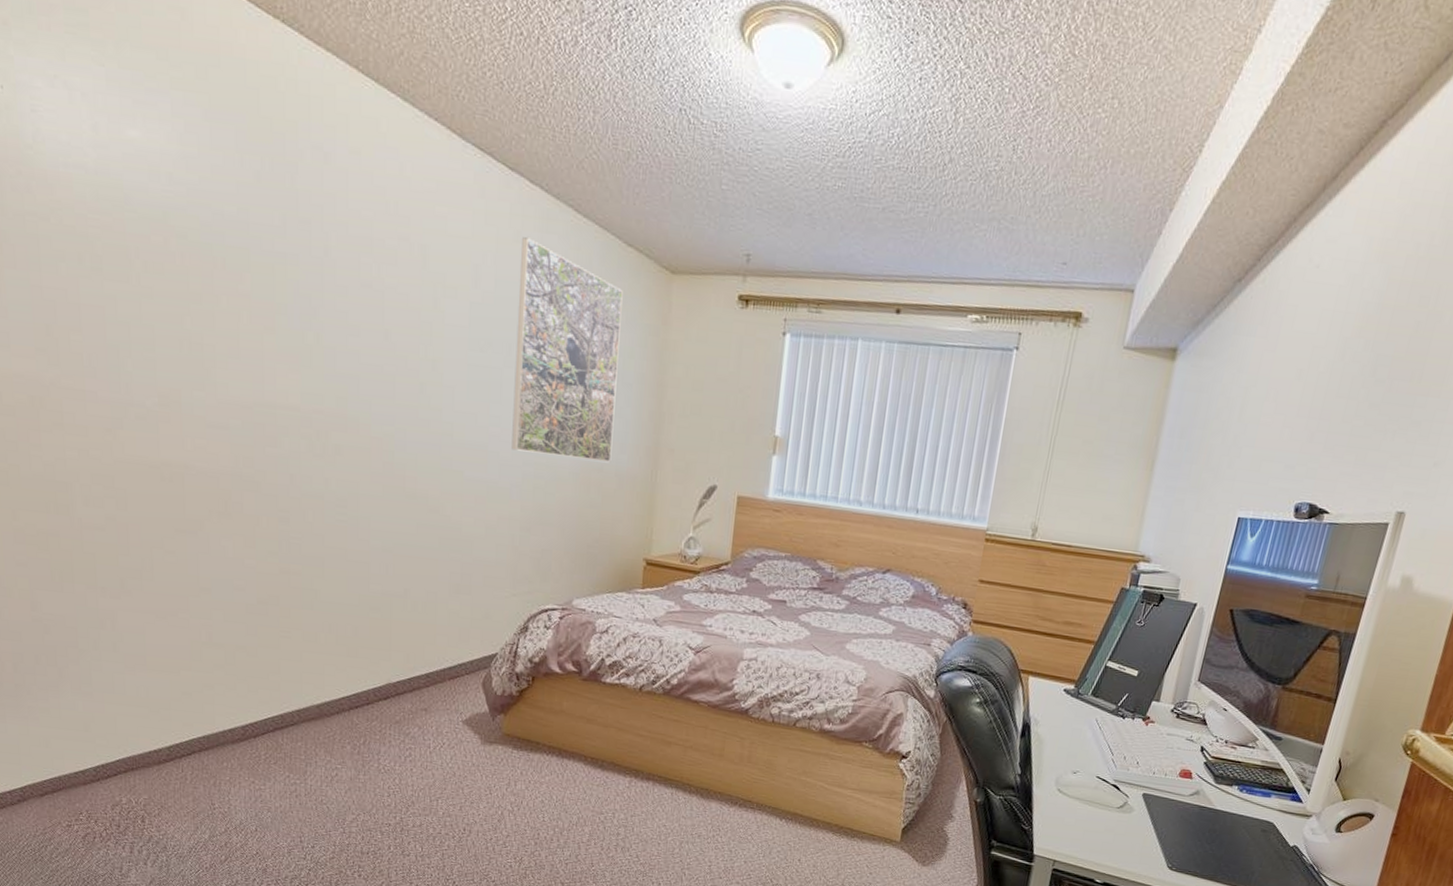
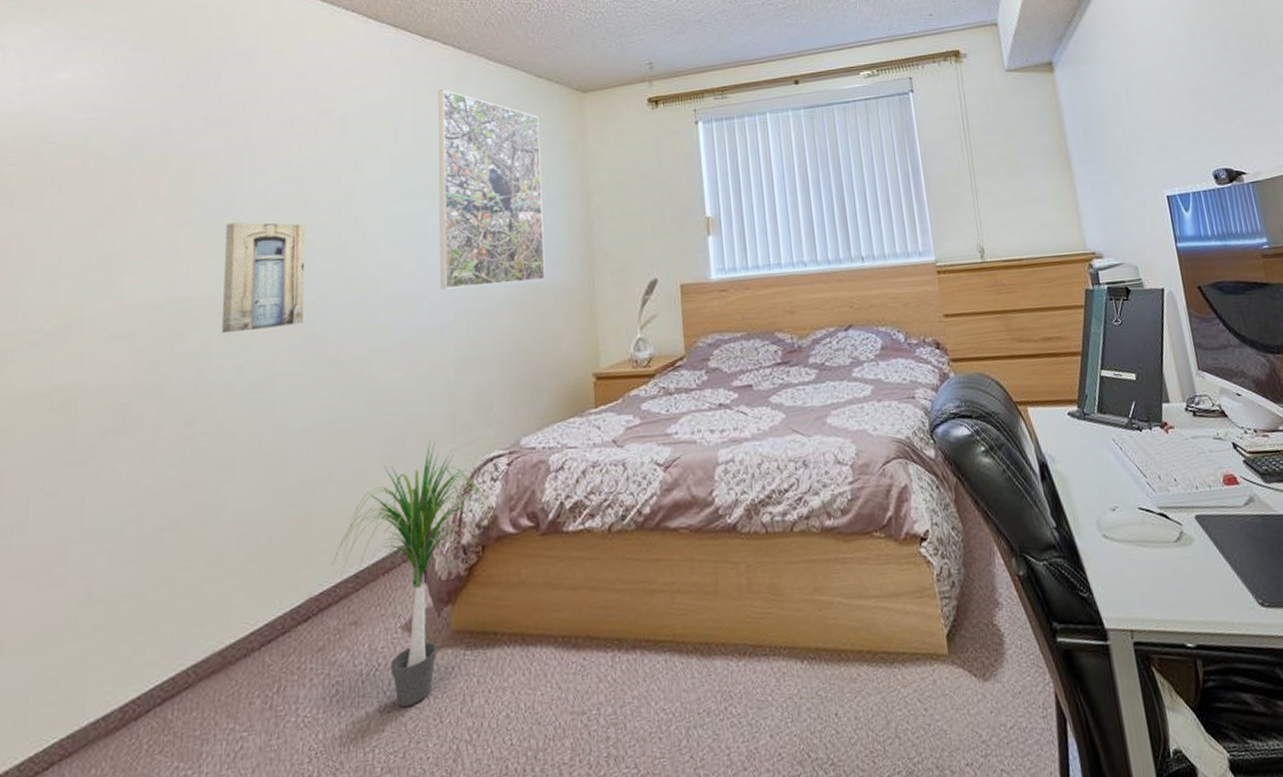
wall art: none [308,337,385,454] -> present [221,222,306,334]
potted plant: none [406,582,545,778] -> present [331,439,495,708]

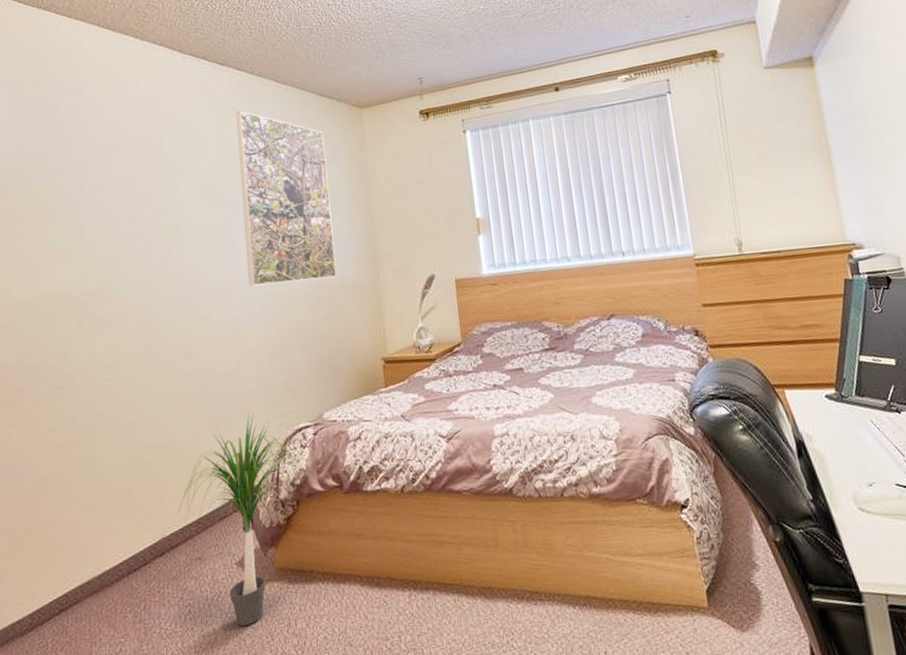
wall art: present [221,222,306,334] -> none [74,232,140,325]

